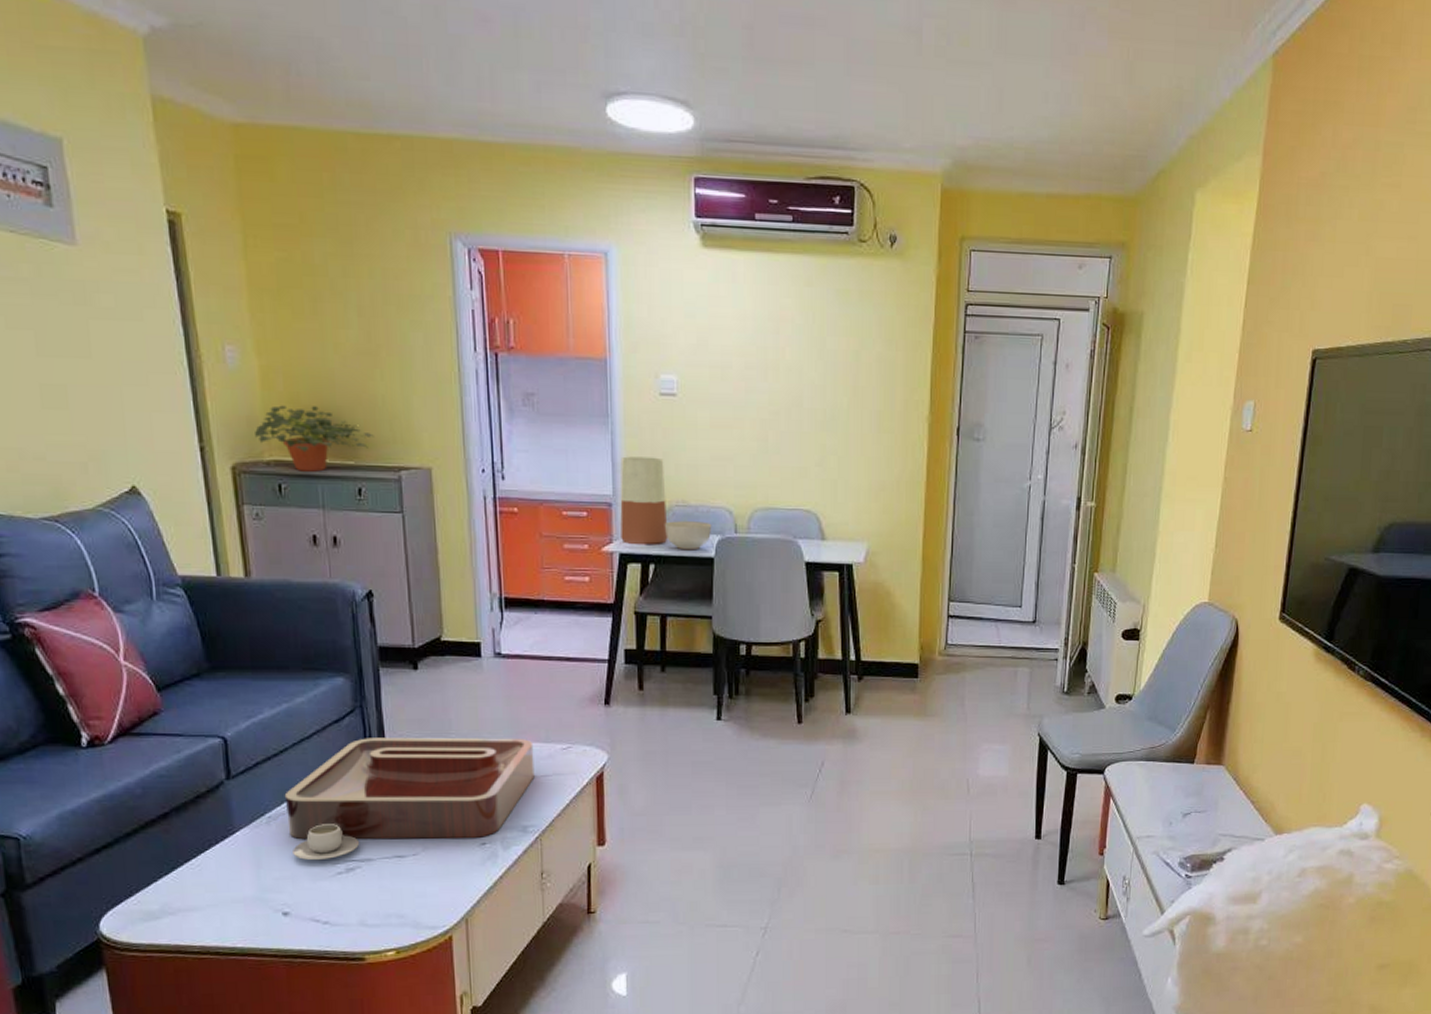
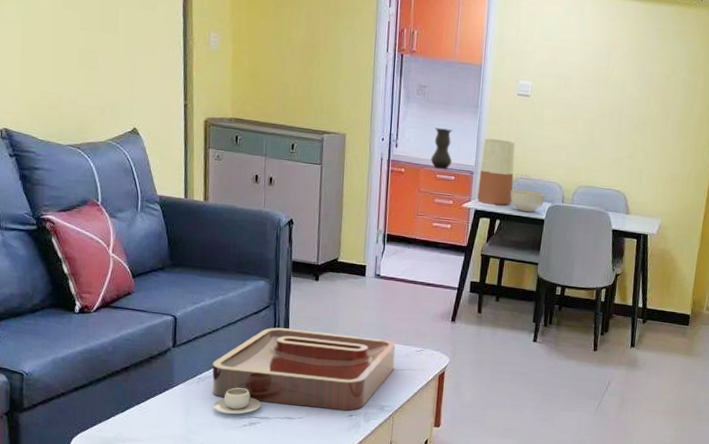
potted plant: present [255,405,374,473] -> none [224,79,308,130]
vase: none [551,448,581,504] -> present [430,127,453,170]

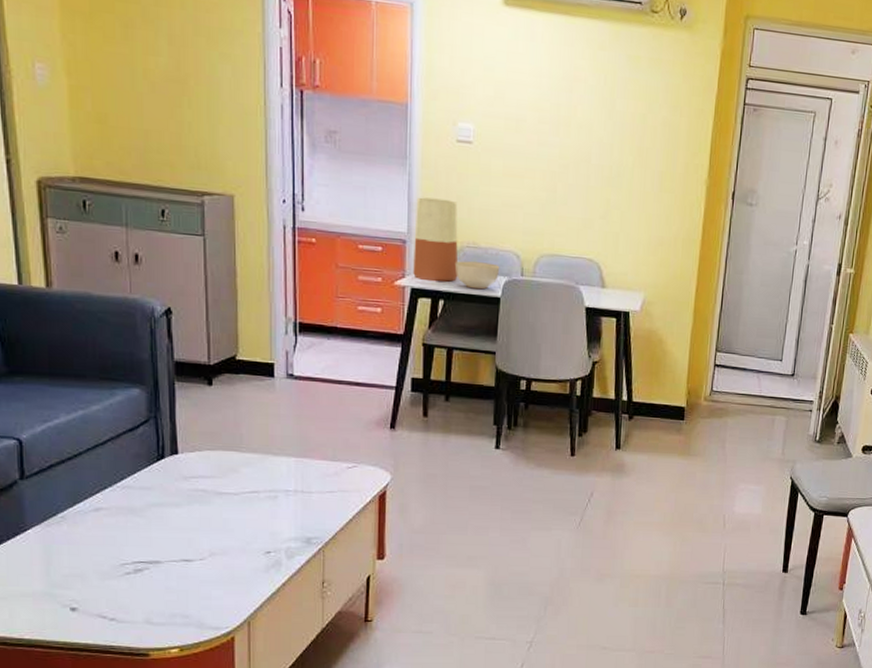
decorative tray: present [212,327,396,411] -> none [76,447,321,547]
teacup: present [213,387,262,415] -> none [83,526,149,561]
vase: present [430,127,453,170] -> none [349,185,377,239]

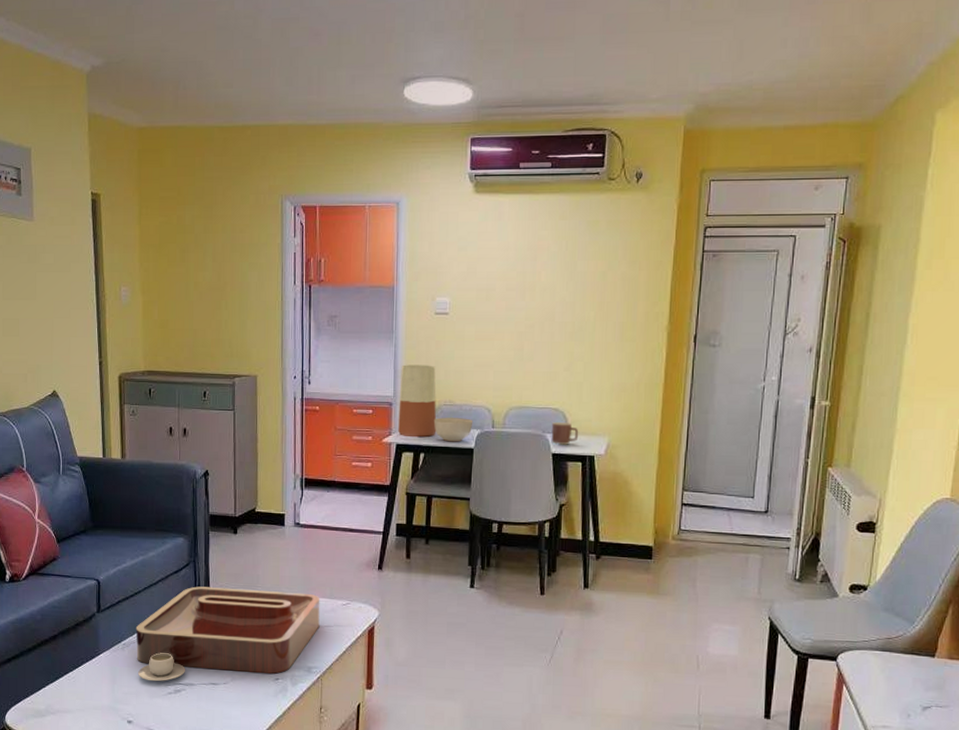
decorative tray: none [76,447,321,547] -> present [135,586,320,674]
teacup: none [83,526,149,561] -> present [138,653,186,682]
mug: none [585,274,614,299] -> present [551,422,579,445]

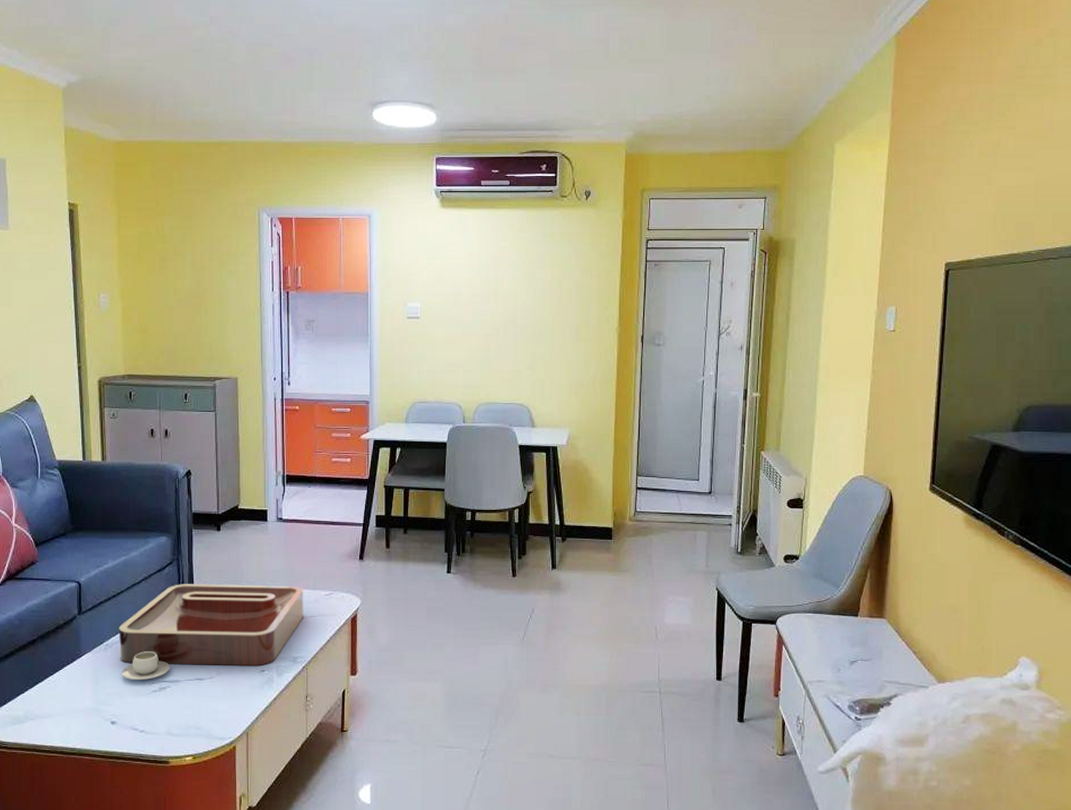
vase: present [398,364,437,437] -> none [375,365,412,432]
bowl: present [433,417,473,442] -> none [408,414,446,437]
mug: present [551,422,579,445] -> none [517,417,542,437]

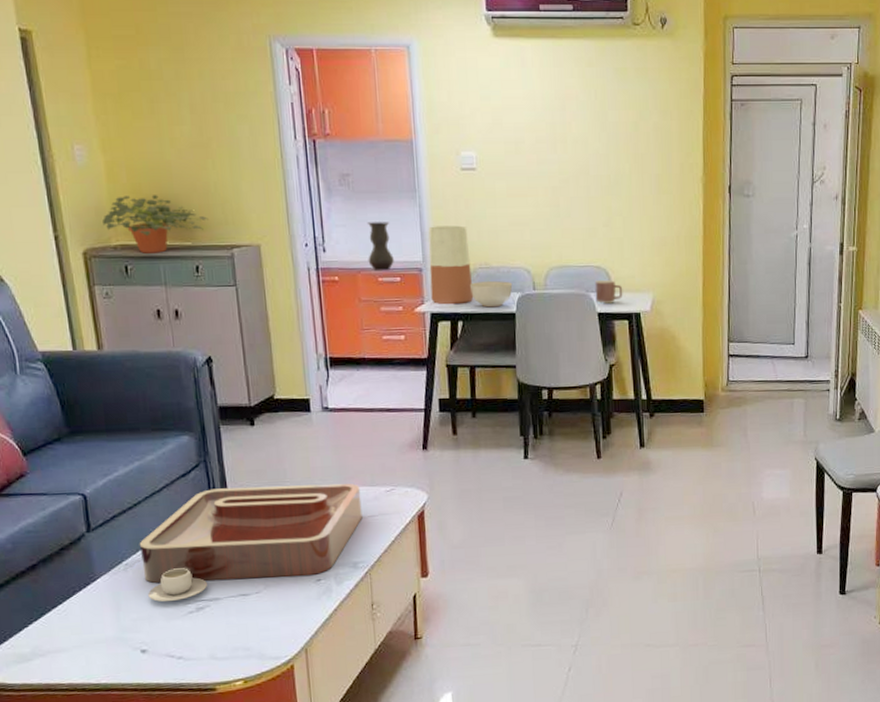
potted plant: none [116,335,198,384] -> present [102,195,208,255]
vase: none [324,361,346,403] -> present [367,222,394,272]
vase: none [375,365,412,432] -> present [428,225,474,304]
bowl: none [408,414,446,437] -> present [469,281,513,308]
mug: none [517,417,542,437] -> present [595,280,623,304]

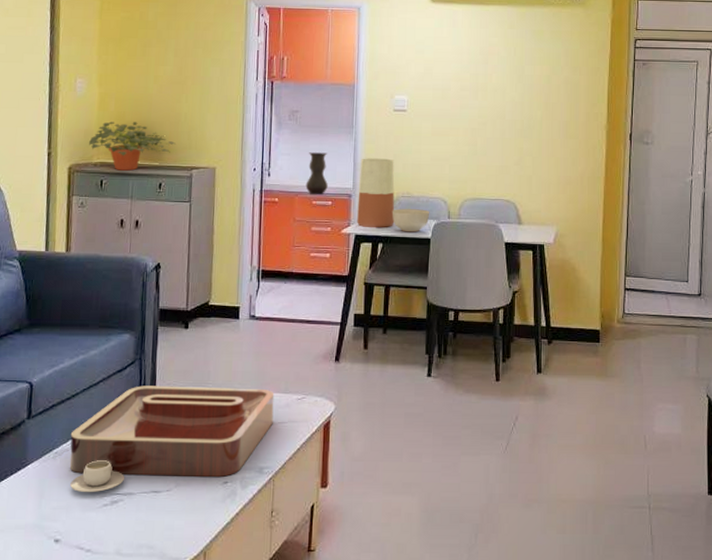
mug: present [595,280,623,304] -> none [504,213,529,234]

